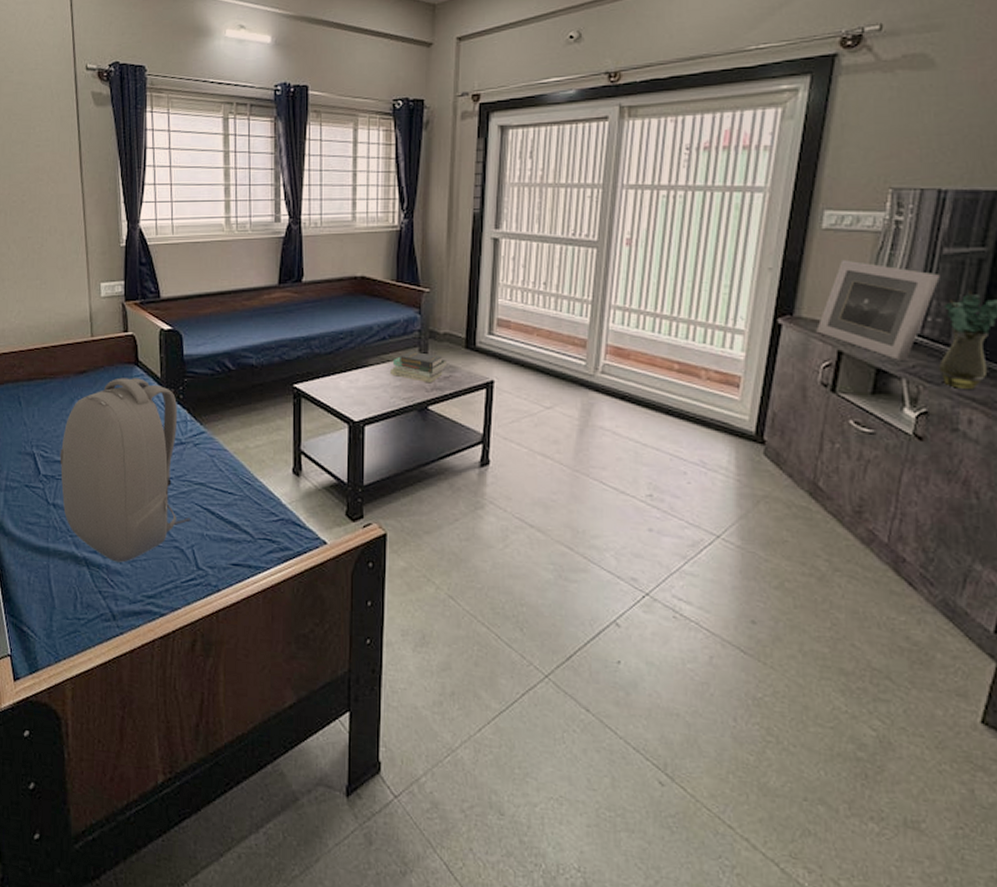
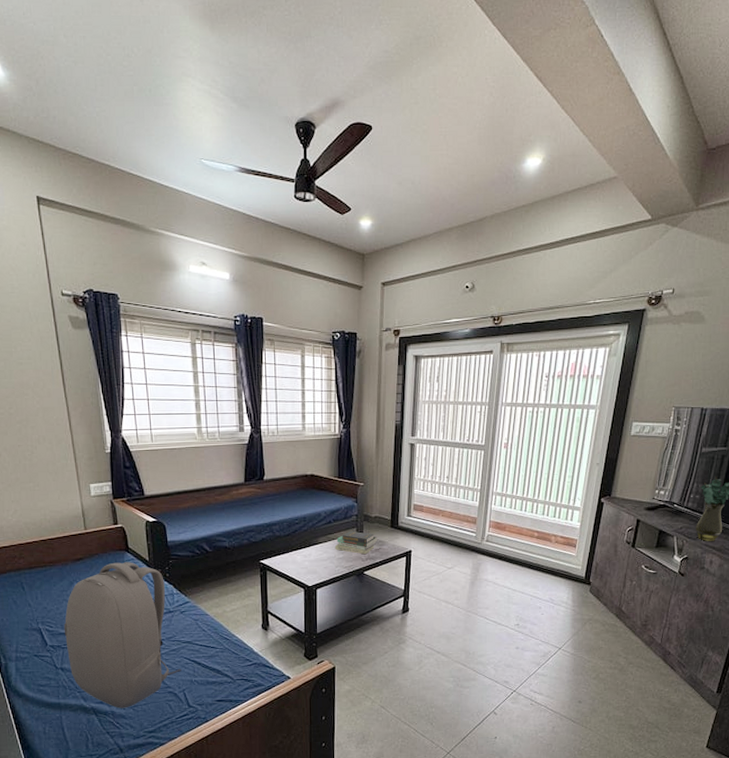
picture frame: present [816,259,940,362] -> none [625,457,699,525]

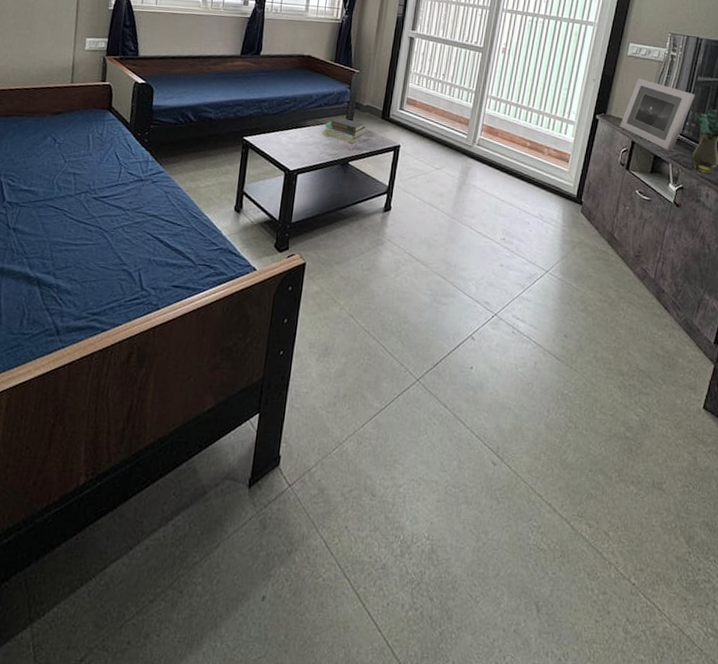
backpack: present [63,562,181,709] -> none [23,120,142,283]
picture frame: none [625,457,699,525] -> present [620,78,695,152]

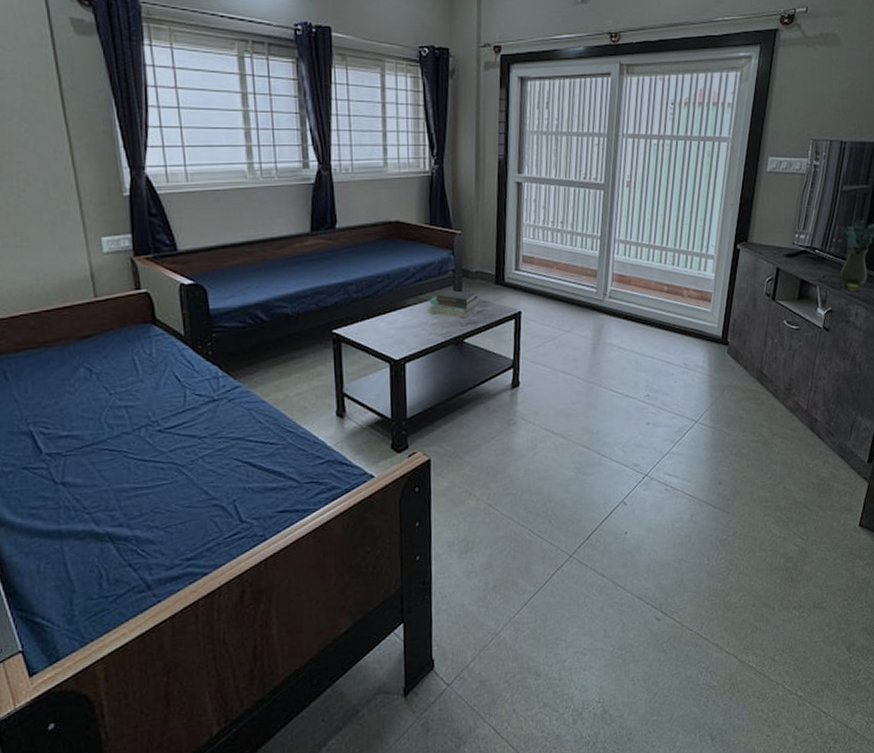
picture frame: present [620,78,695,152] -> none [763,196,841,274]

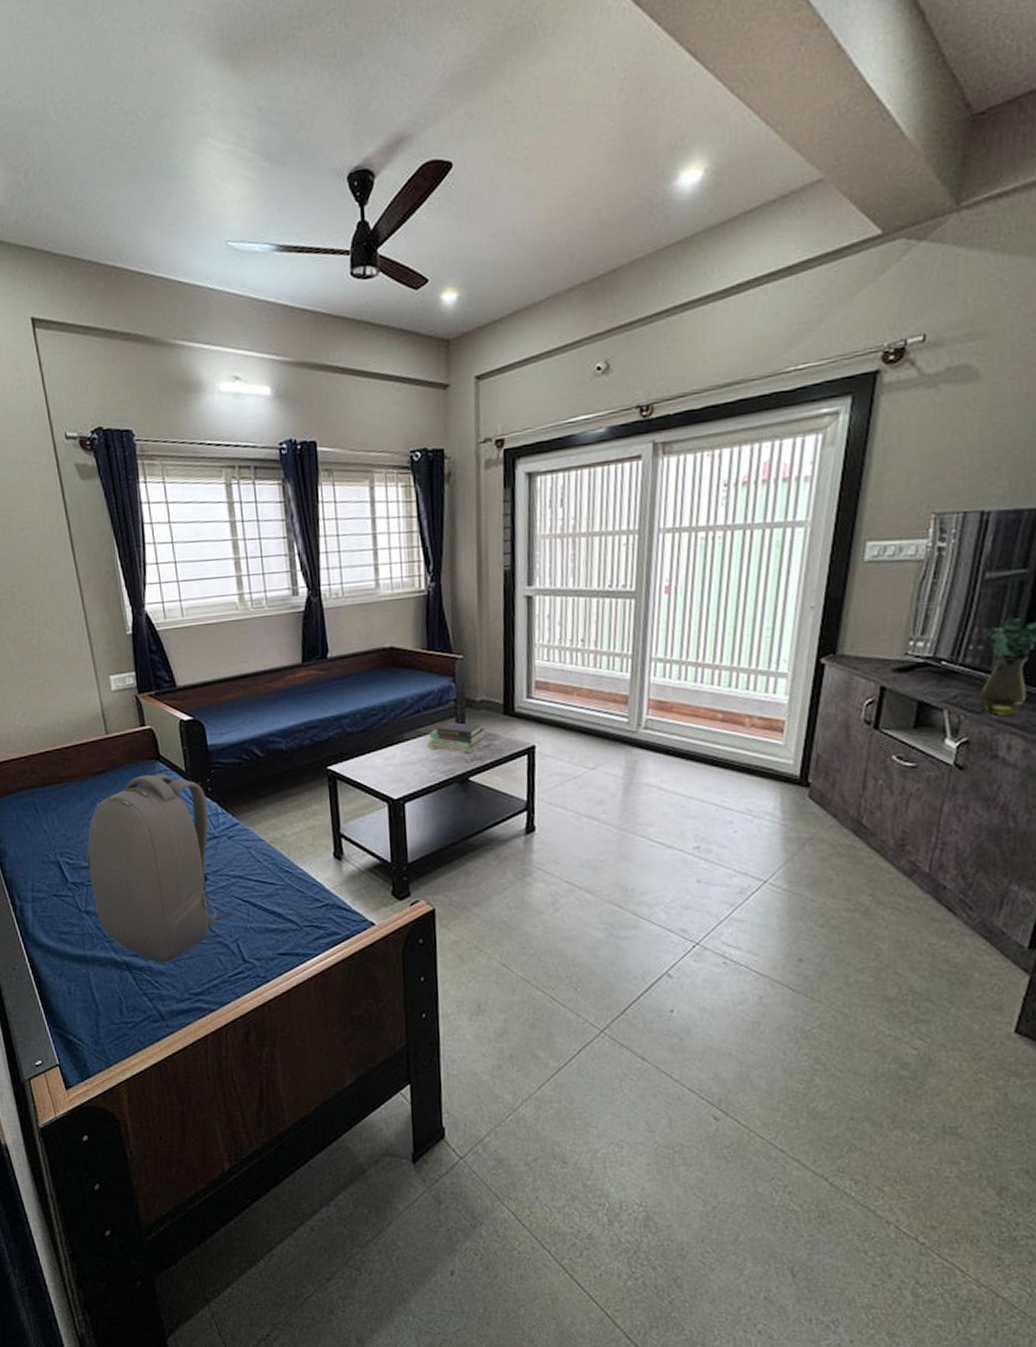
backpack: none [65,338,230,532] -> present [86,774,233,963]

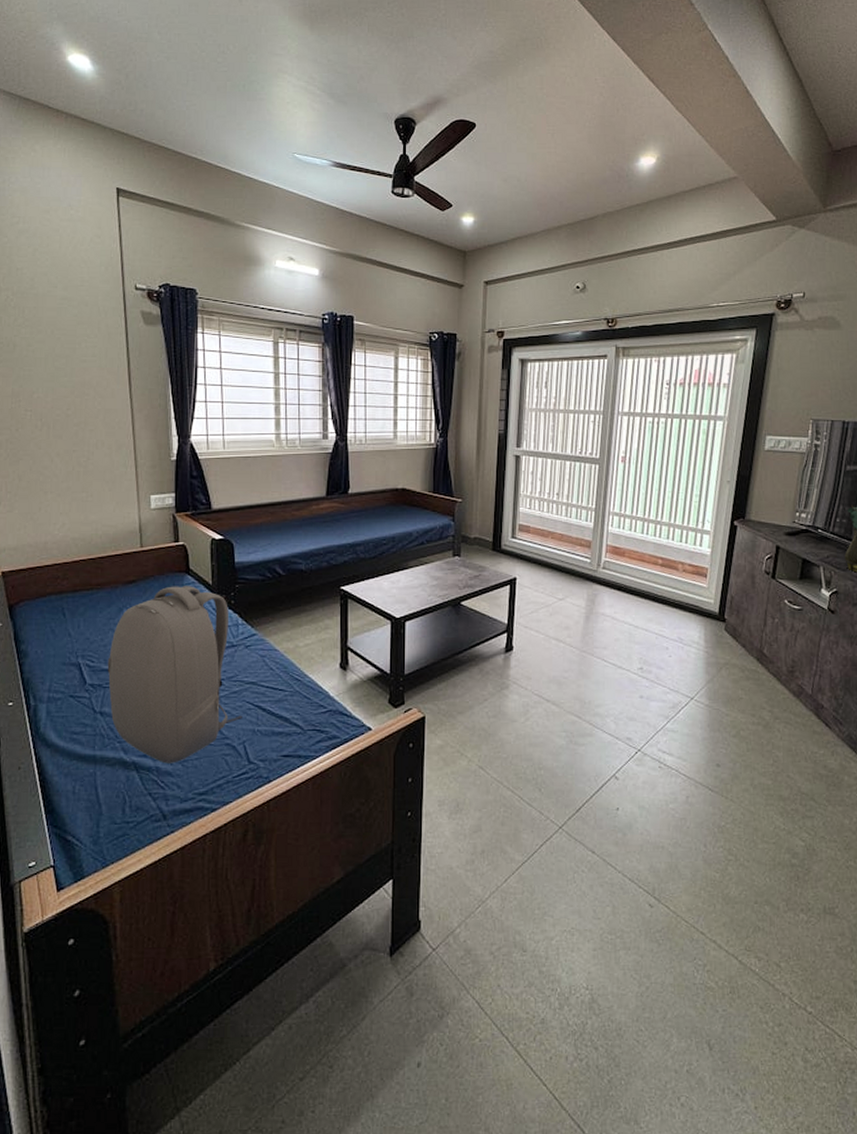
books: present [428,721,487,754] -> none [428,553,478,582]

